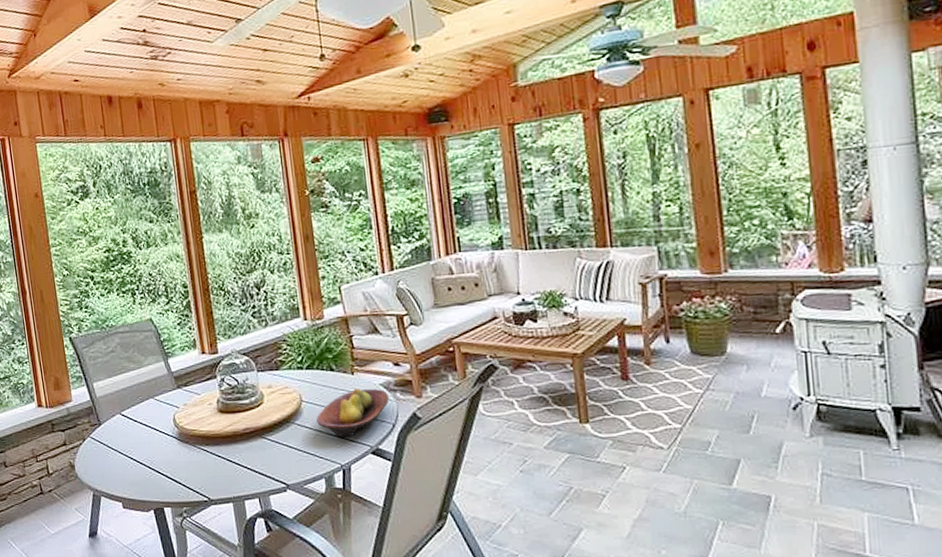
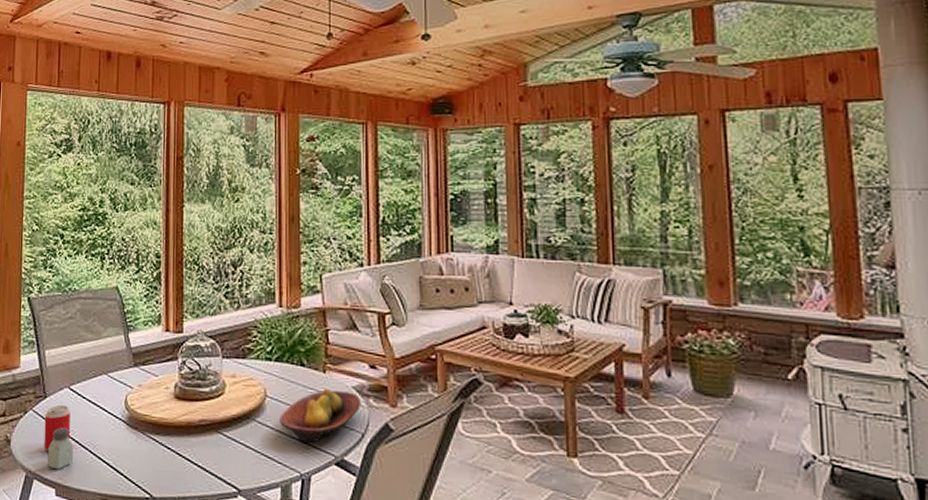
beverage can: none [102,429,128,471] -> present [44,404,70,452]
saltshaker: none [109,449,134,486] -> present [47,427,73,470]

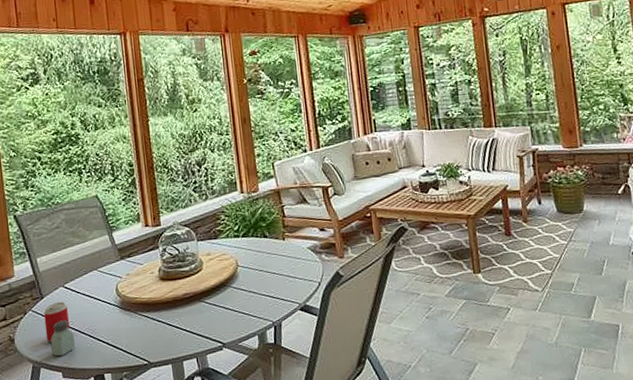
fruit bowl: present [280,388,362,443] -> none [251,251,316,297]

